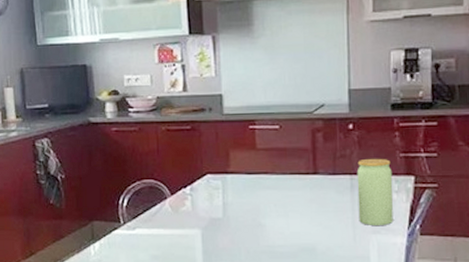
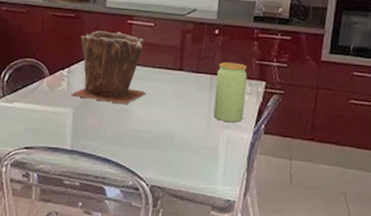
plant pot: none [197,139,279,219] -> present [71,30,146,105]

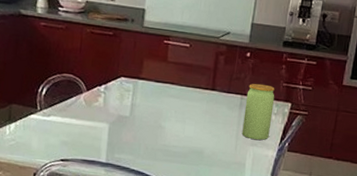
plant pot: present [71,30,146,105] -> none [107,49,180,121]

